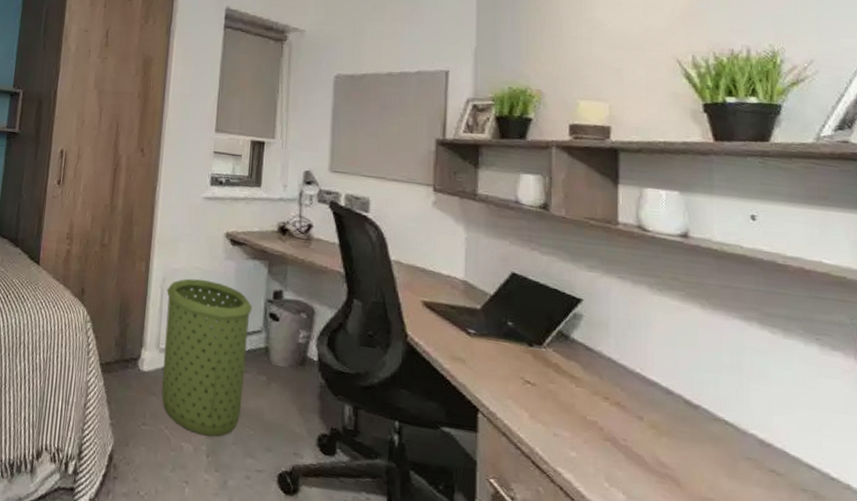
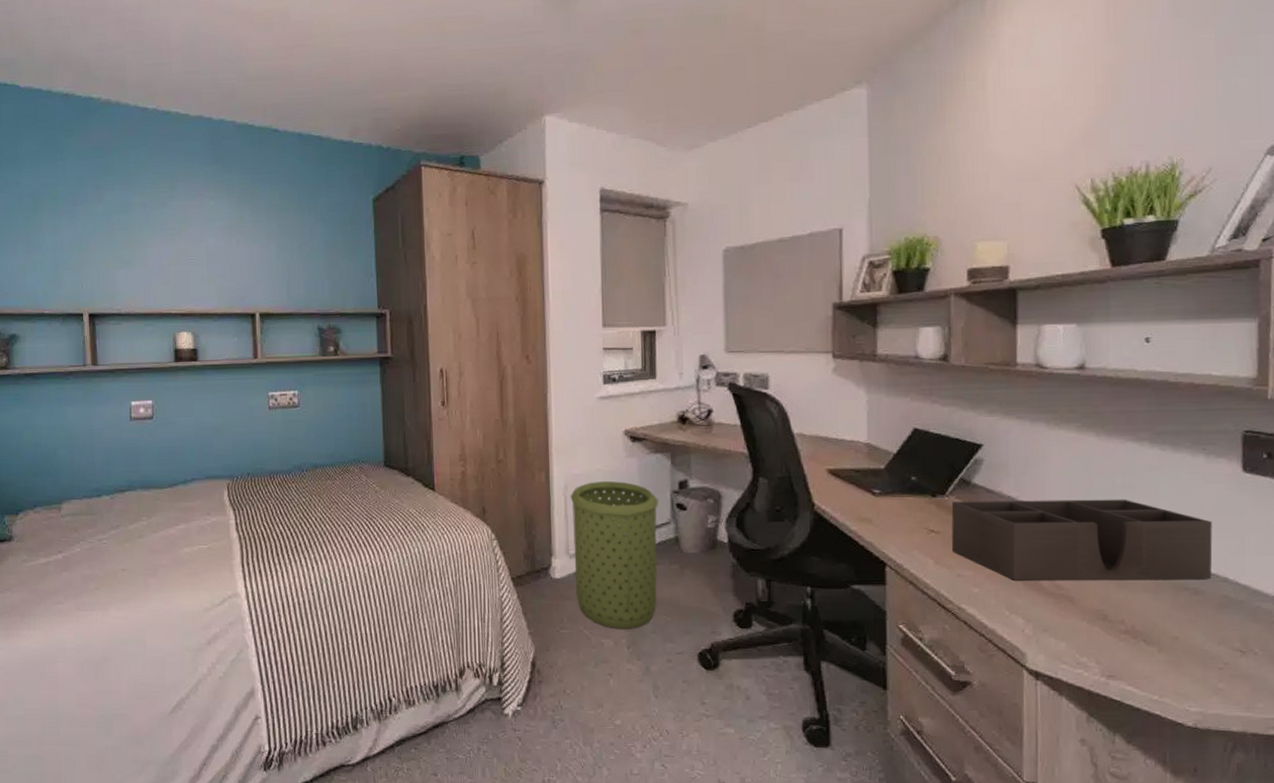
desk organizer: none [548,354,833,484] -> present [951,499,1212,580]

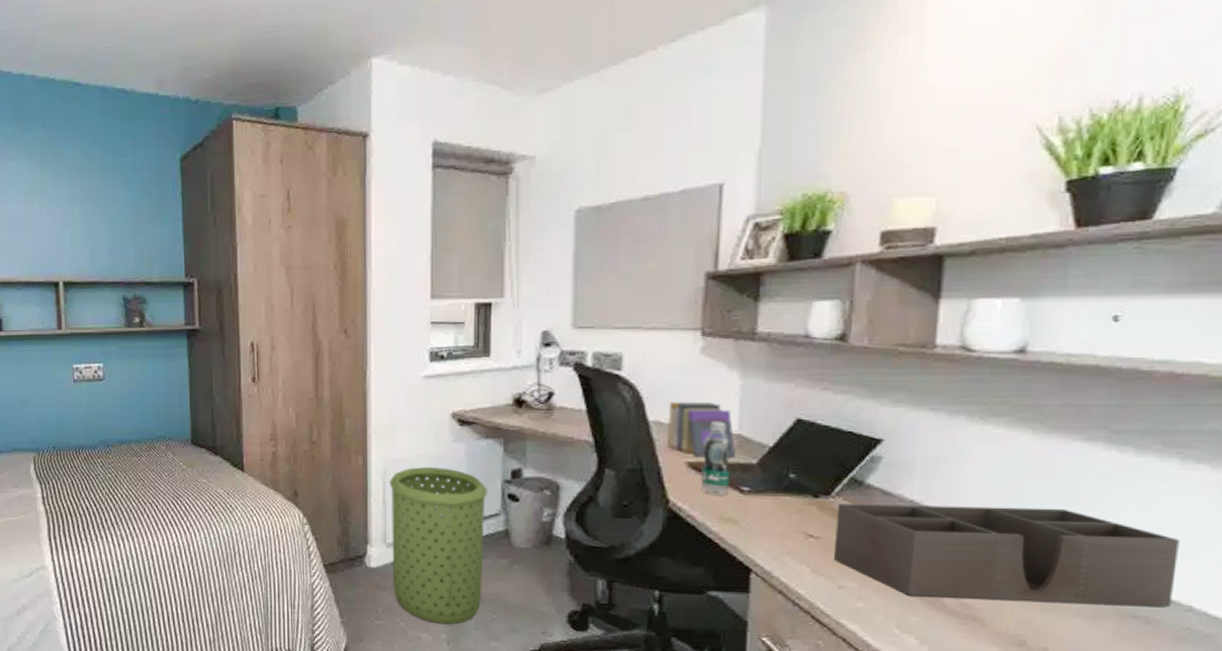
books: none [809,416,866,466] -> present [668,402,735,459]
bottle: none [839,433,864,499] -> present [701,422,732,497]

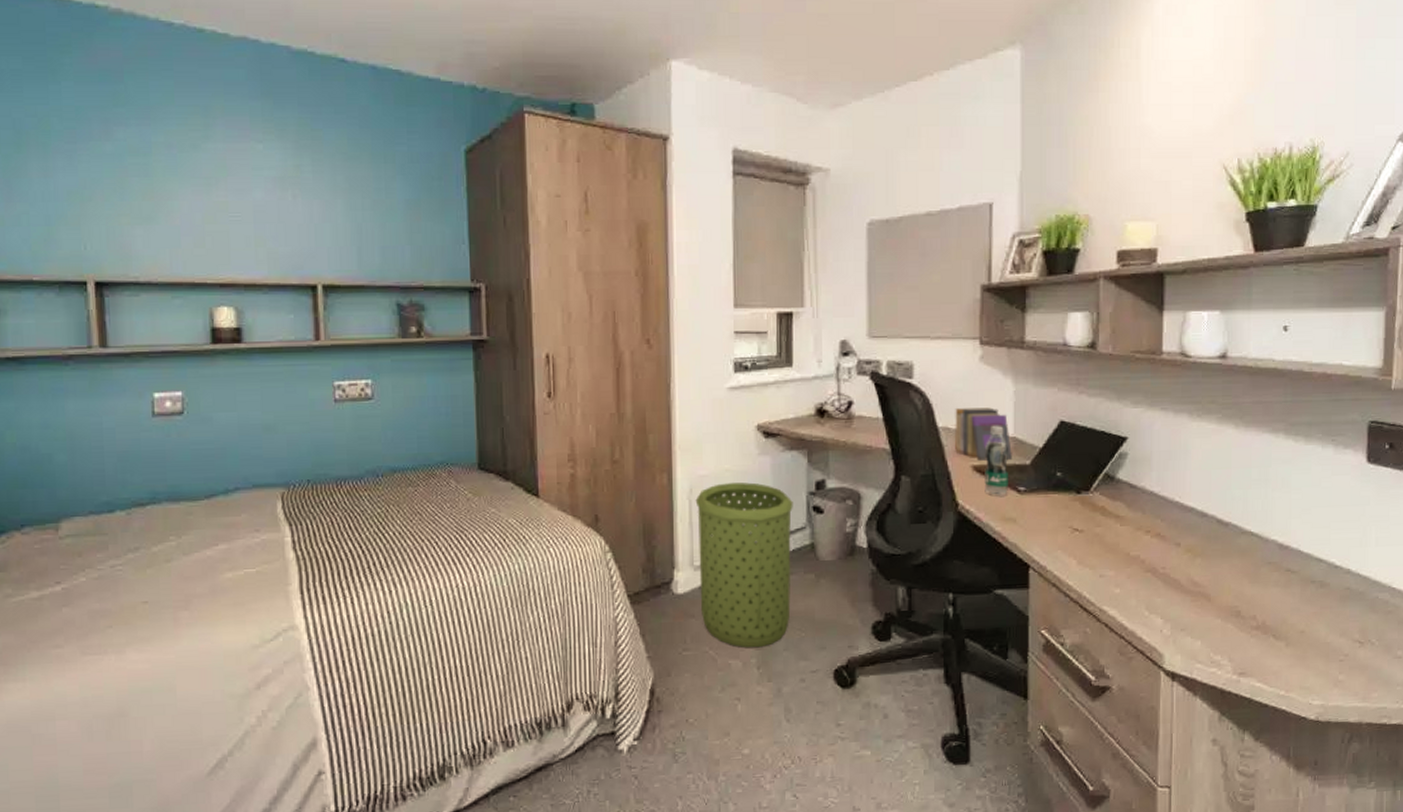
desk organizer: present [834,504,1180,608] -> none [1095,492,1338,579]

